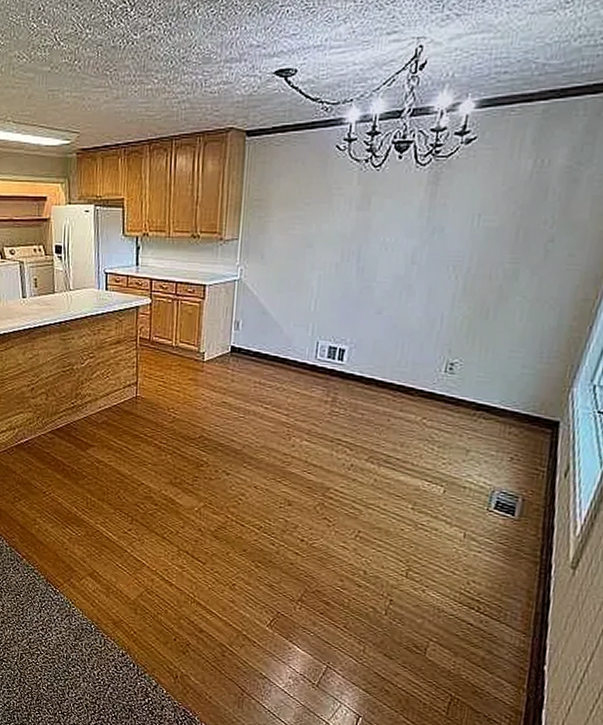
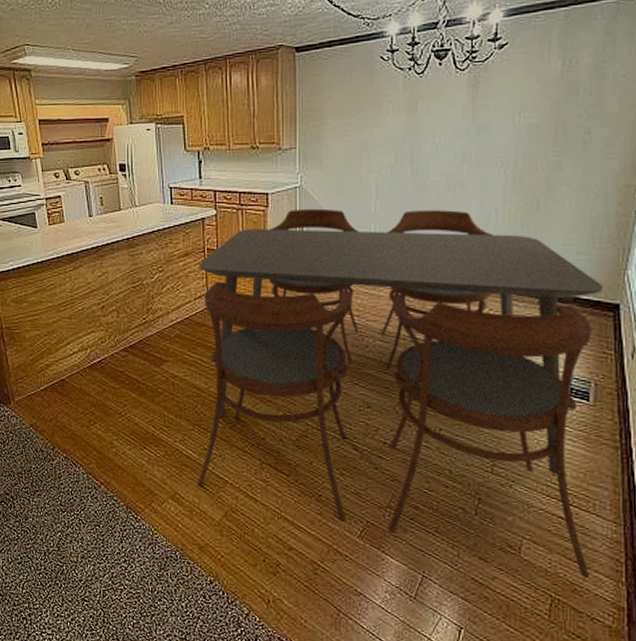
dining table with chairs: none [115,302,546,683] -> present [197,208,604,579]

